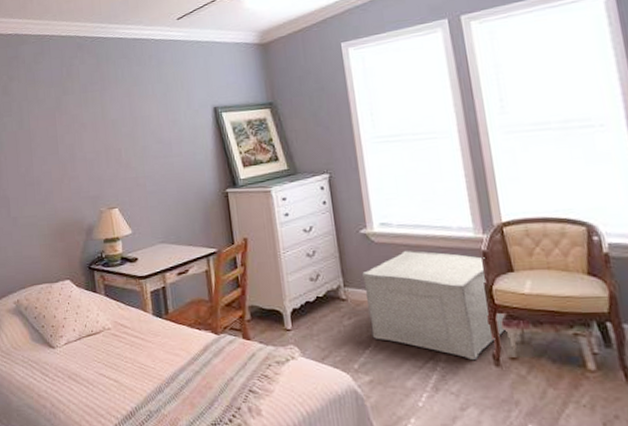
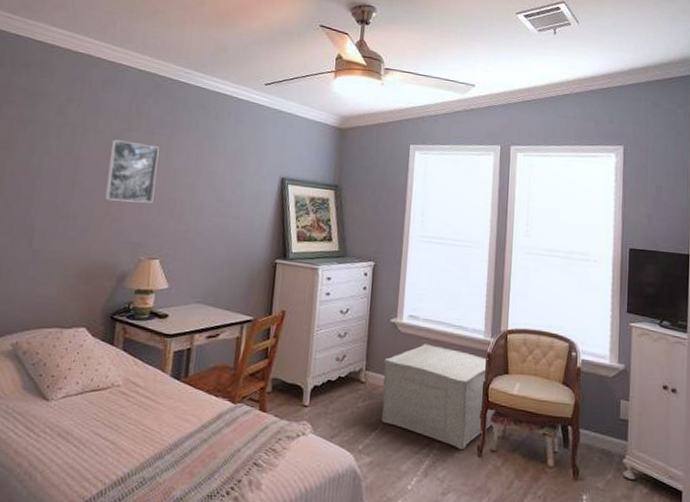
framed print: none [53,103,101,162] -> present [104,139,160,203]

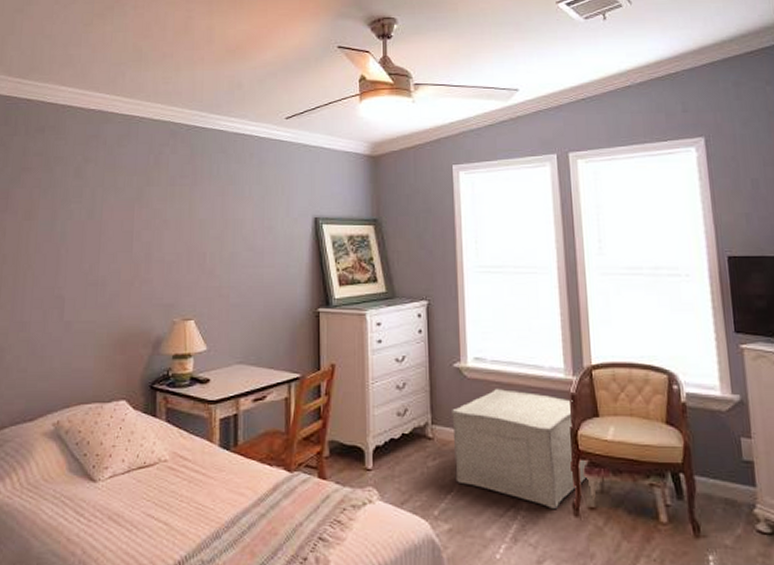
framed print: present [104,139,160,203] -> none [131,196,182,261]

